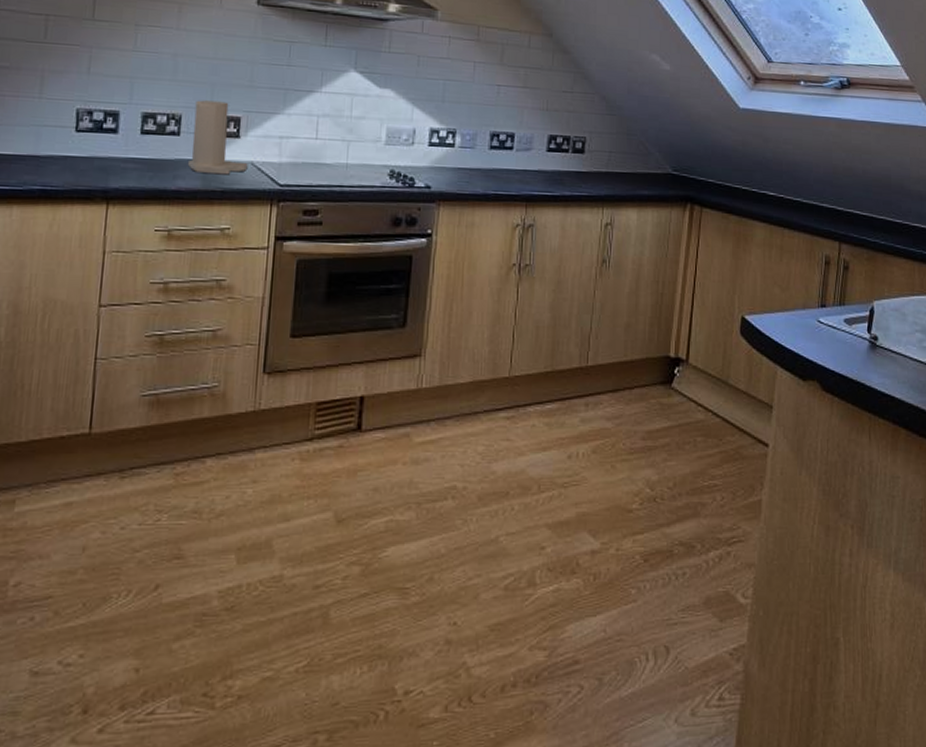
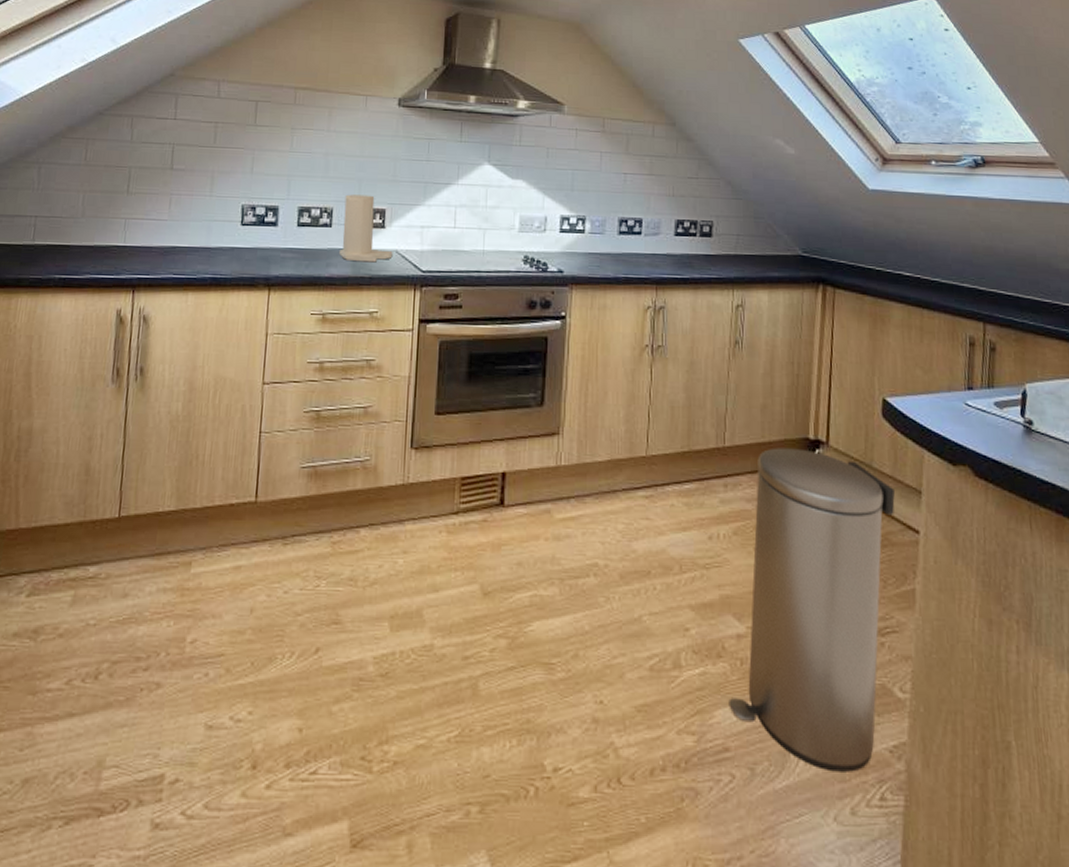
pedal bin: none [580,366,748,677] -> present [728,448,895,772]

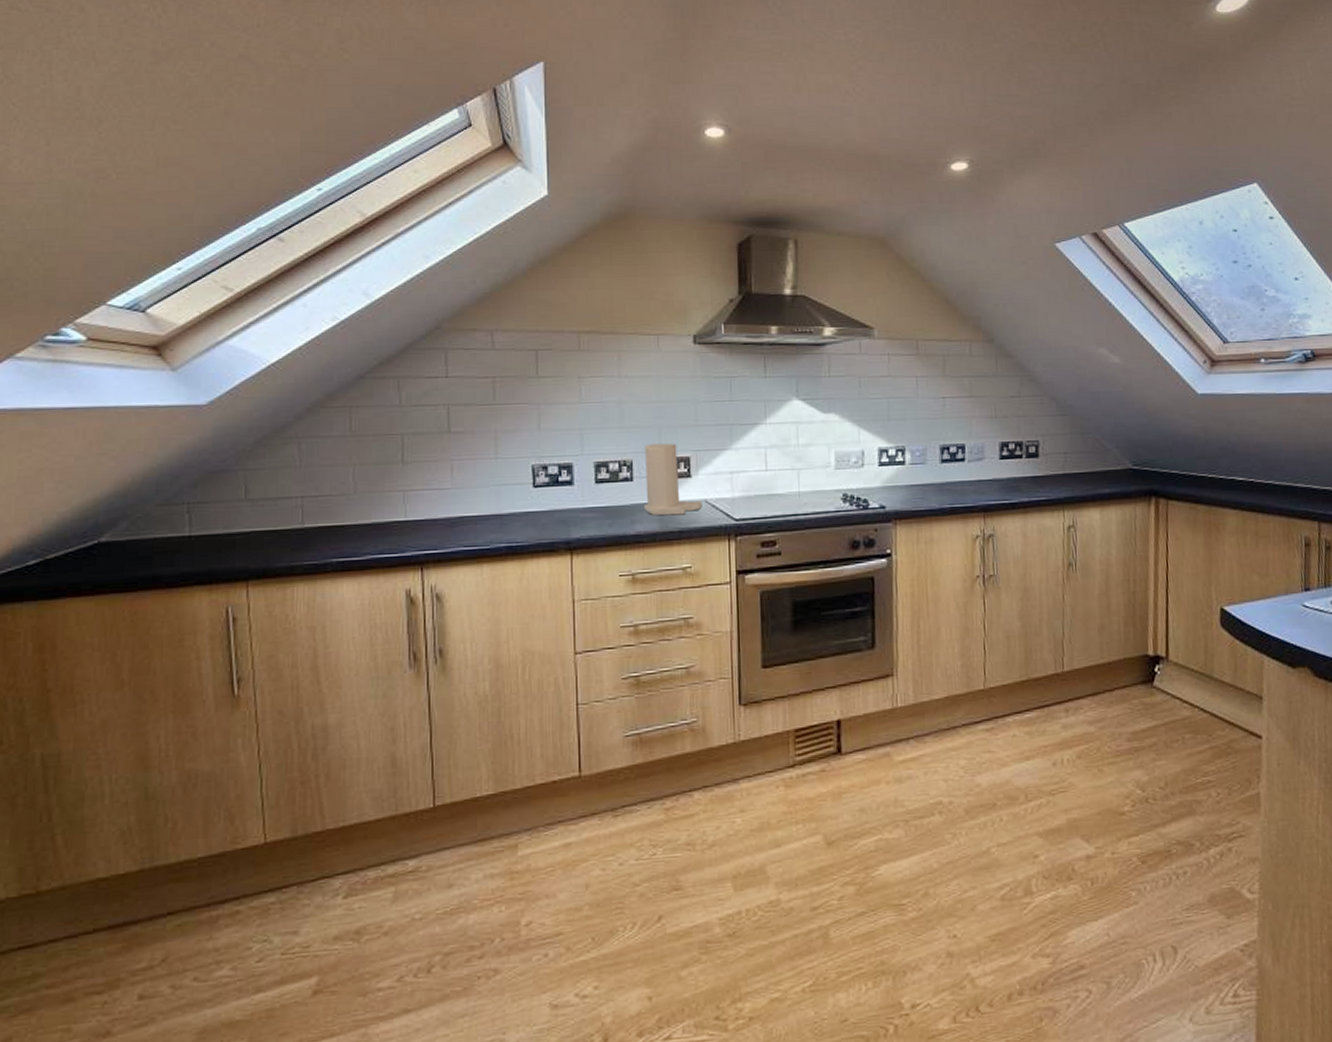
pedal bin: present [728,448,895,772] -> none [1081,666,1237,976]

